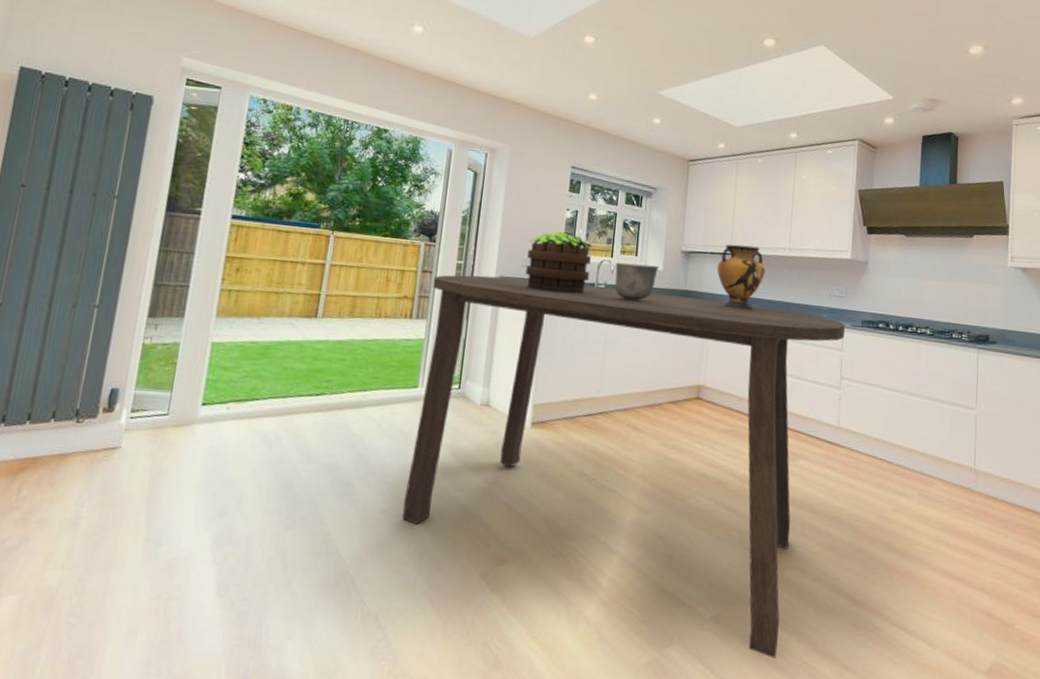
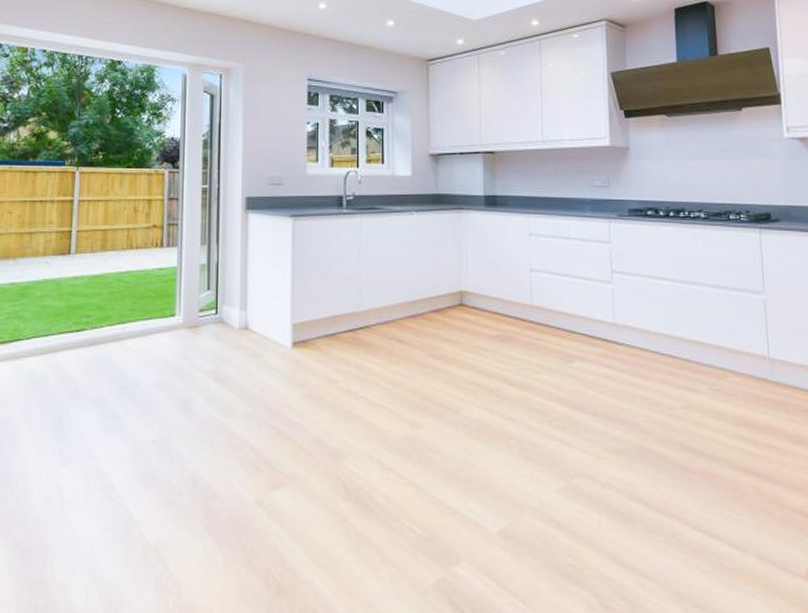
dining table: present [402,274,846,659] -> none [172,197,612,572]
potted plant: present [526,231,593,294] -> none [272,146,338,208]
cup: present [614,262,660,301] -> none [362,171,408,210]
vase: present [716,244,766,310] -> none [468,142,520,209]

